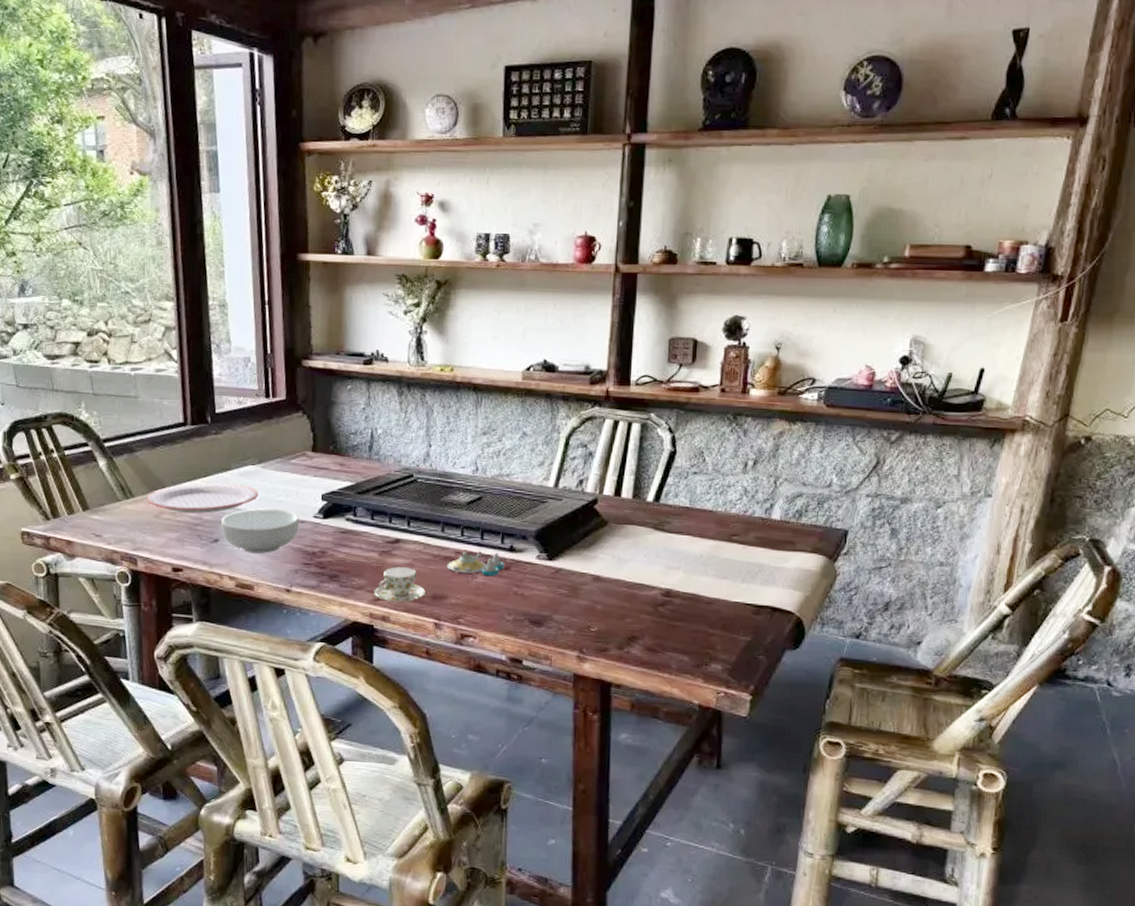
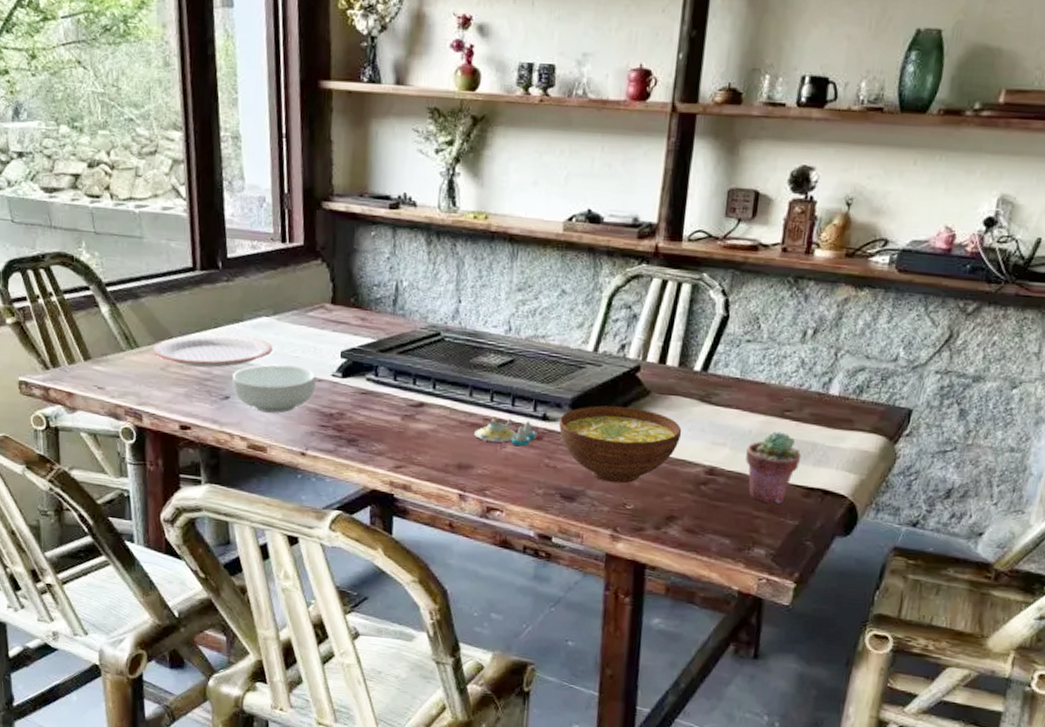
teacup: present [374,567,427,603] -> none [395,432,451,471]
bowl: none [525,536,639,608] -> present [559,405,682,484]
potted succulent: none [699,554,750,621] -> present [745,431,802,503]

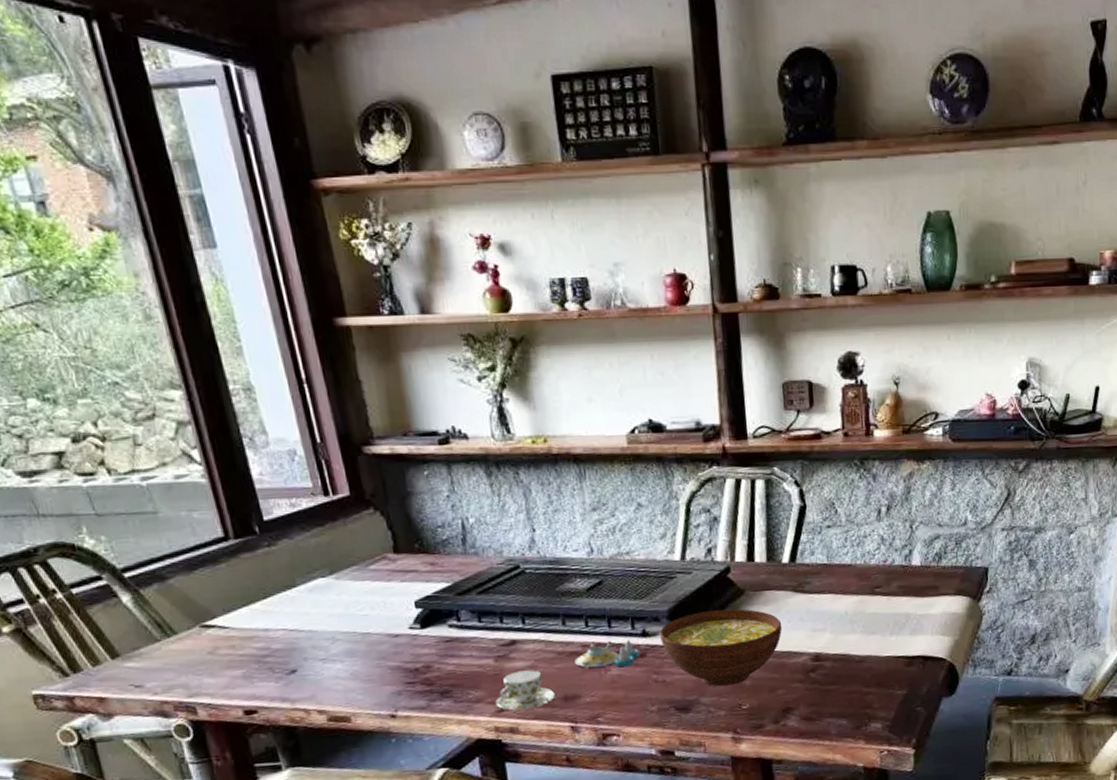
plate: present [153,334,274,368] -> none [194,601,338,645]
cereal bowl: present [232,364,316,414] -> none [296,624,394,680]
teacup: none [395,432,451,471] -> present [495,670,556,711]
potted succulent: present [745,431,802,503] -> none [846,608,898,678]

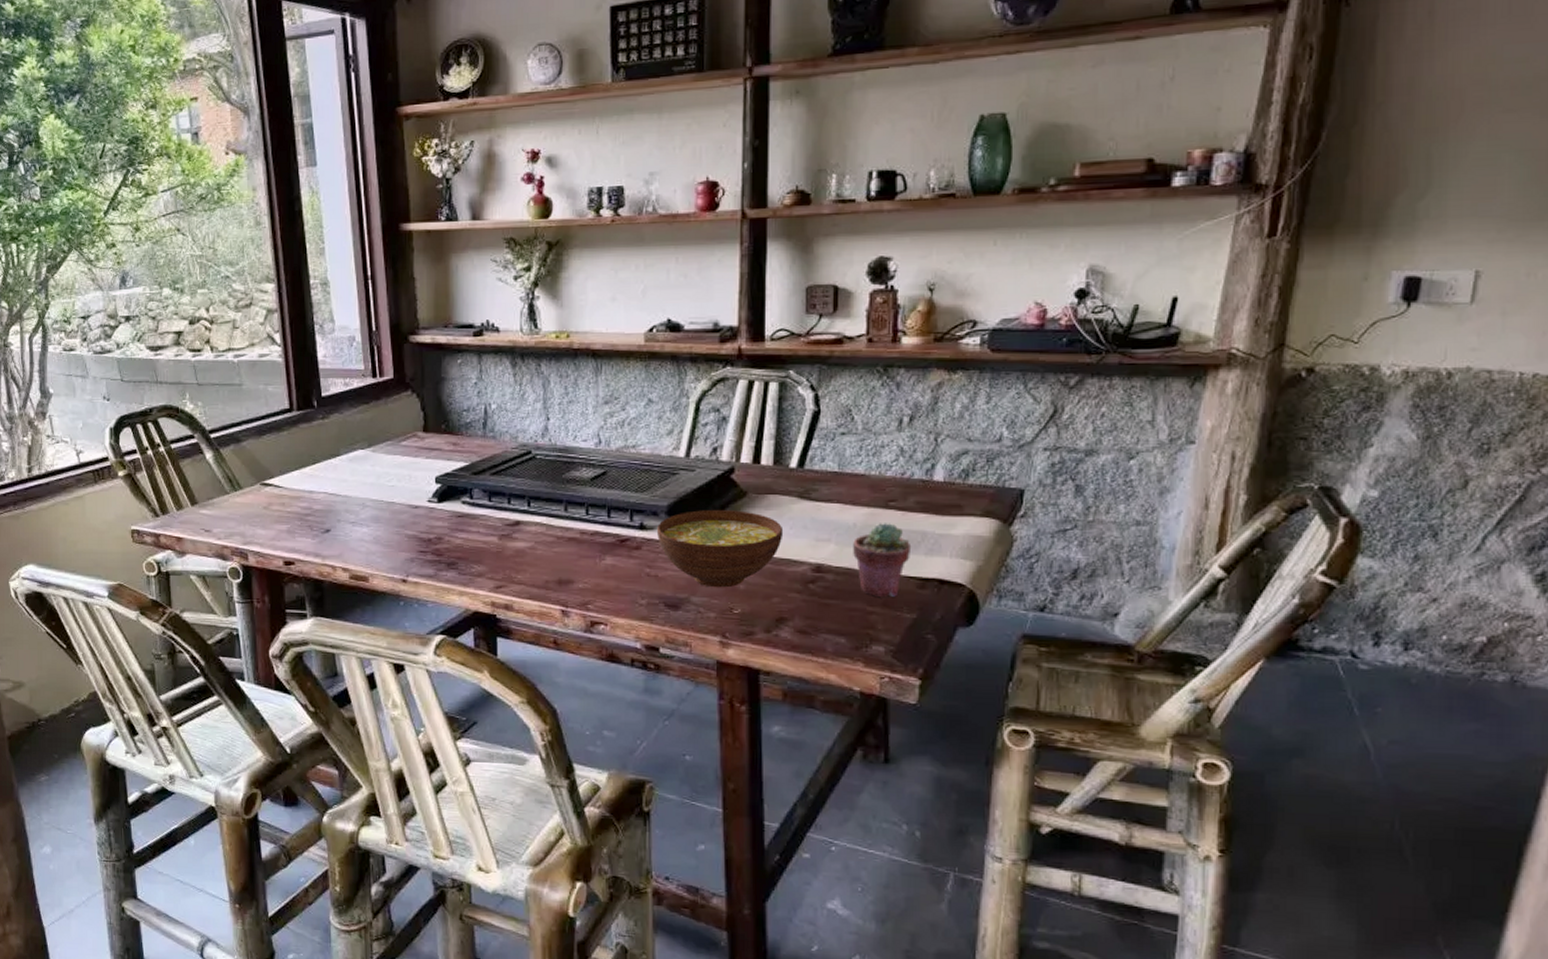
teacup: present [495,670,556,711] -> none [495,551,551,590]
salt and pepper shaker set: present [575,639,639,668] -> none [572,529,634,556]
potted succulent: none [846,608,898,678] -> present [853,523,912,597]

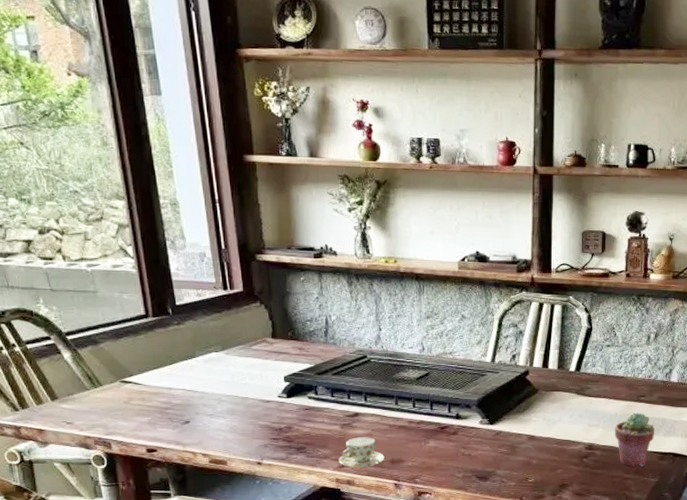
teacup: none [495,551,551,590] -> present [338,437,386,468]
bowl: present [657,510,784,588] -> none [470,403,565,463]

